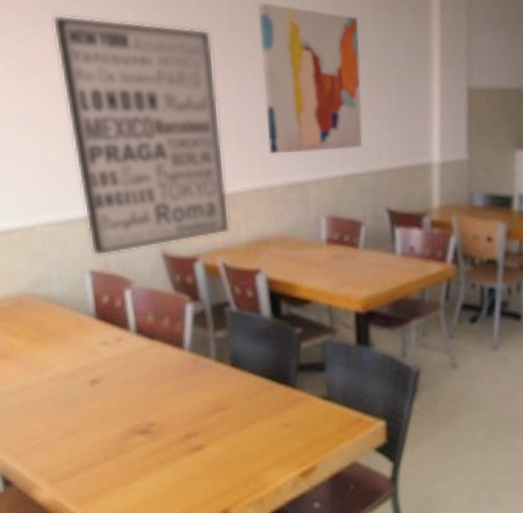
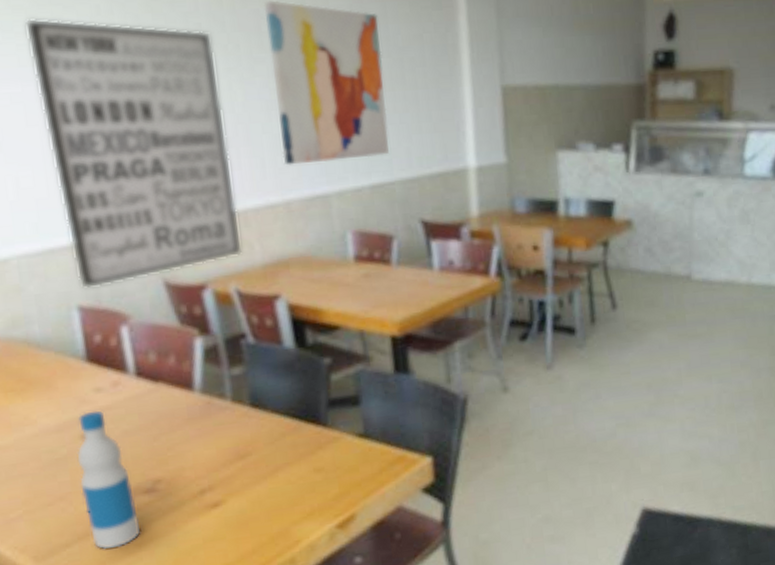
bottle: none [85,361,136,479] -> present [76,410,141,550]

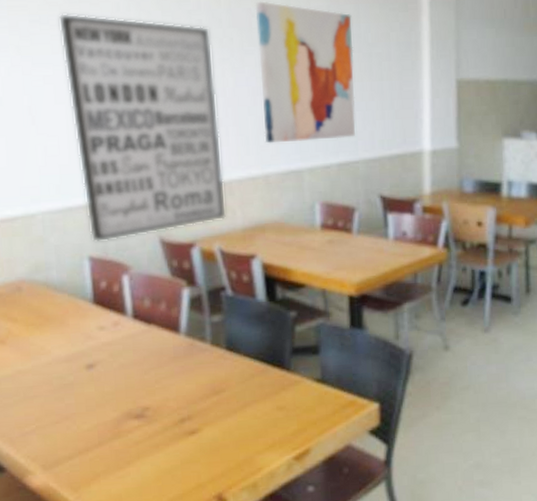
bottle: present [76,410,141,550] -> none [81,345,130,464]

